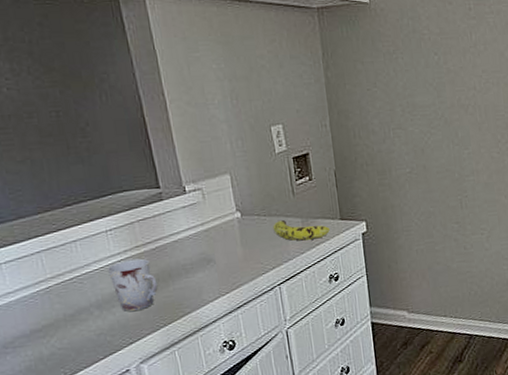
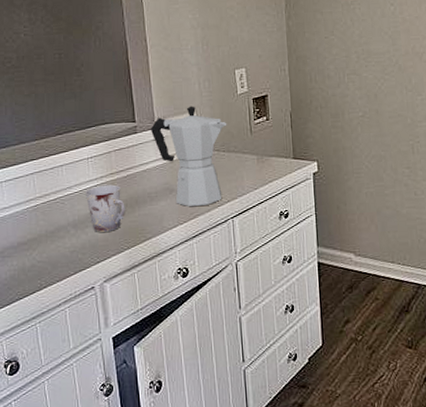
moka pot: none [178,167,267,277] -> present [150,106,227,207]
fruit: present [273,220,330,241] -> none [230,157,283,177]

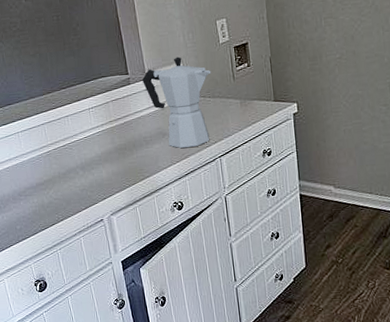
cup: present [84,184,125,233] -> none [89,131,125,174]

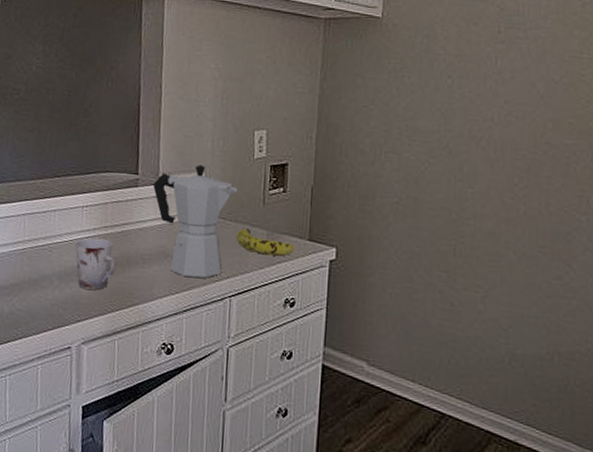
cup: none [89,131,125,174] -> present [74,238,115,291]
fruit: none [216,101,265,120] -> present [236,229,295,257]

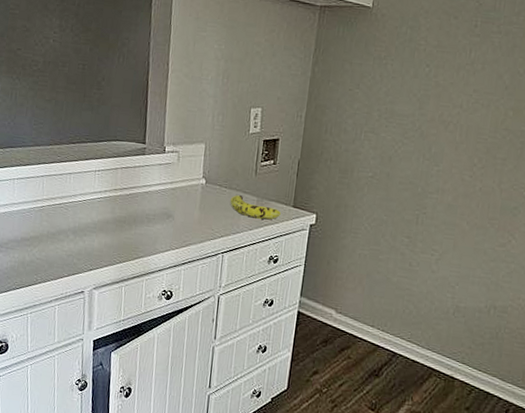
cup: present [74,238,115,291] -> none [88,198,123,244]
moka pot: present [152,164,238,278] -> none [158,137,234,237]

